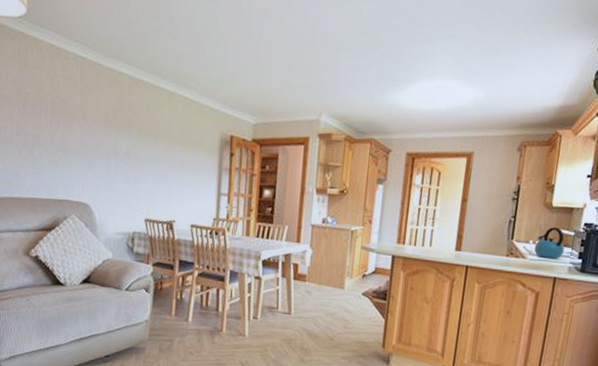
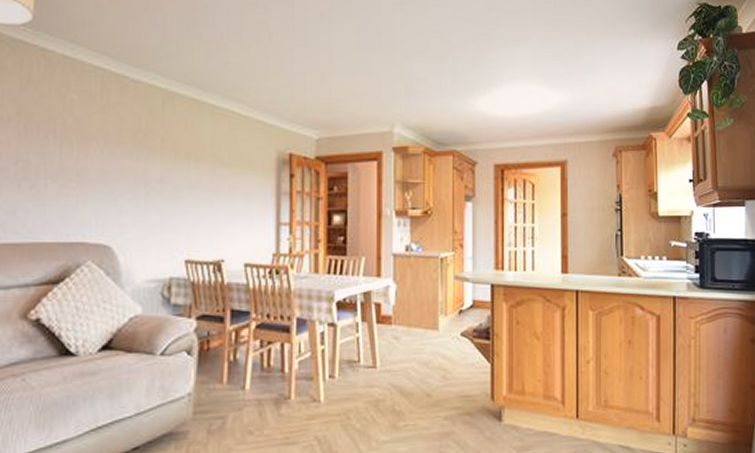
kettle: present [534,227,565,260] -> none [647,239,679,276]

